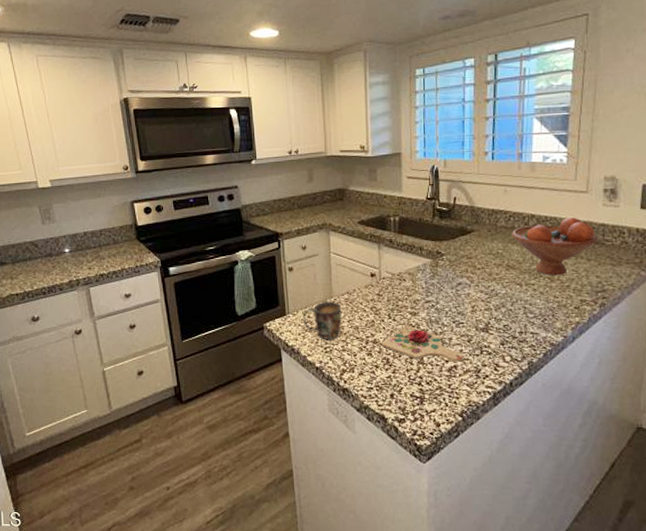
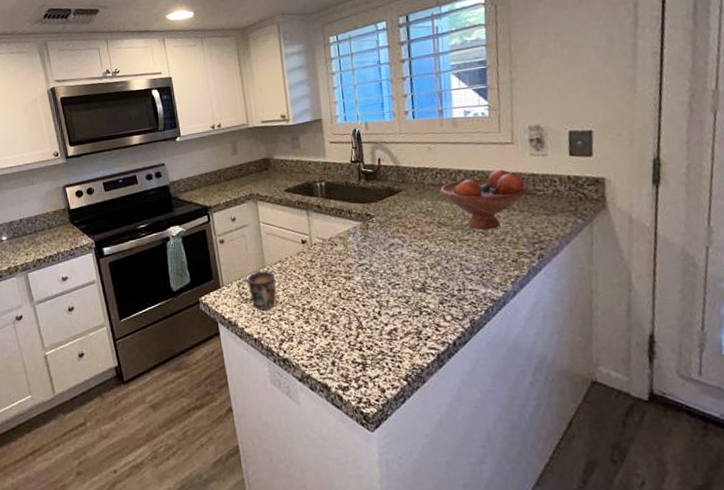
cutting board: present [382,324,463,362] -> none [318,289,403,325]

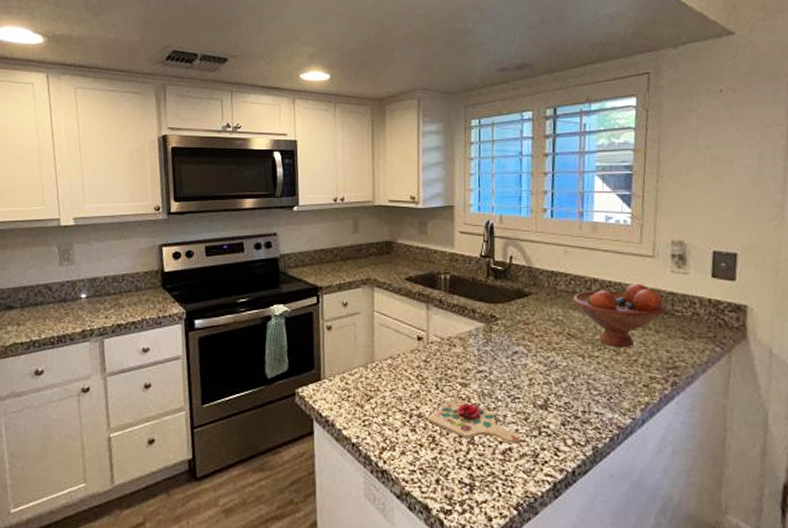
mug: present [237,271,277,311] -> none [340,366,383,412]
cutting board: none [318,289,403,325] -> present [427,396,519,444]

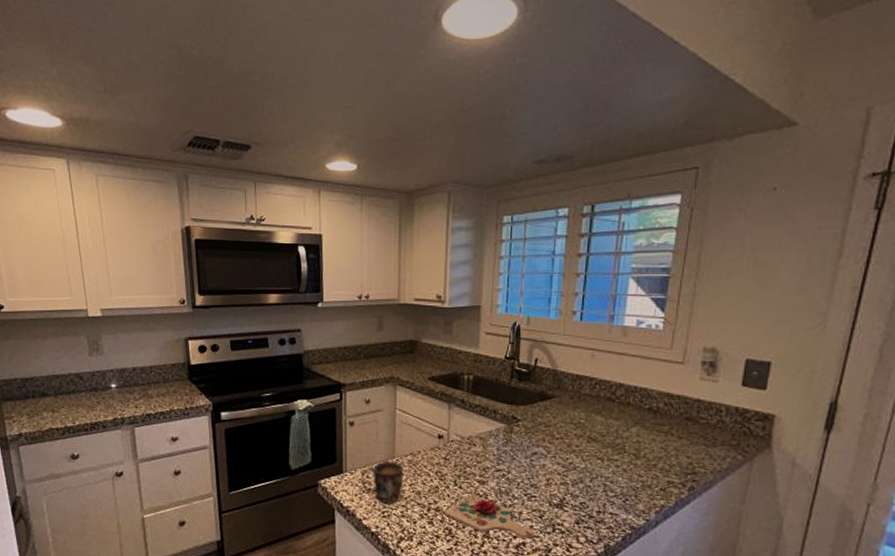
mug: none [340,366,383,412] -> present [361,461,403,504]
fruit bowl: present [573,284,666,348] -> none [596,390,691,453]

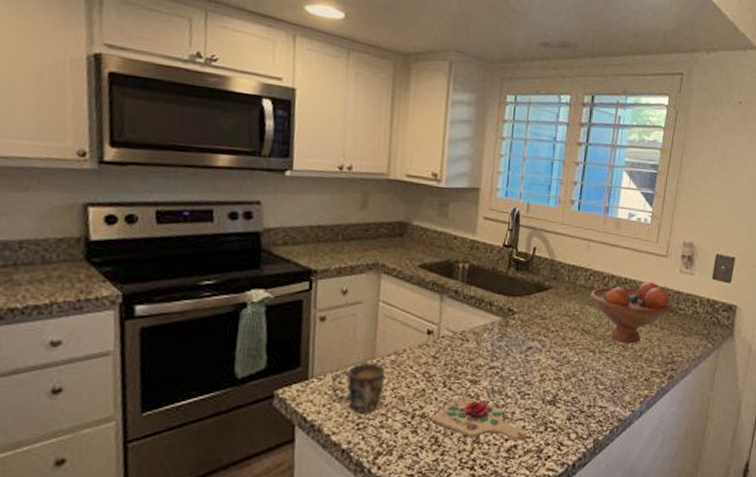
fruit bowl: none [596,390,691,453] -> present [590,281,672,344]

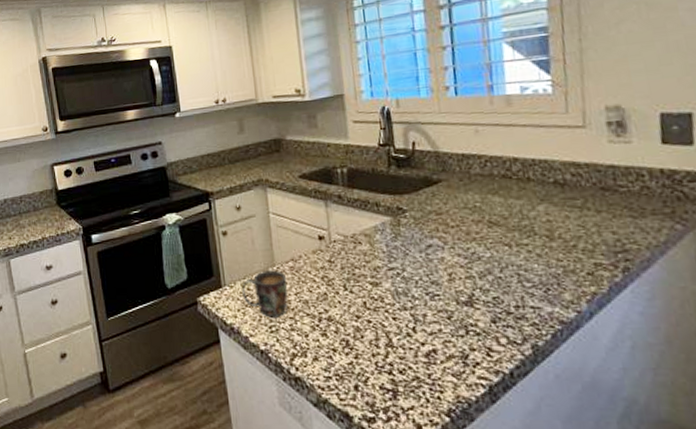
cutting board: present [431,394,525,440] -> none [338,297,444,345]
fruit bowl: present [590,281,672,344] -> none [490,159,607,234]

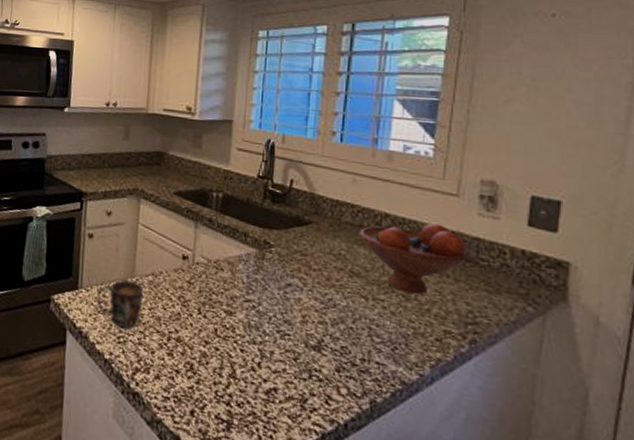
fruit bowl: none [490,159,607,234] -> present [359,223,469,295]

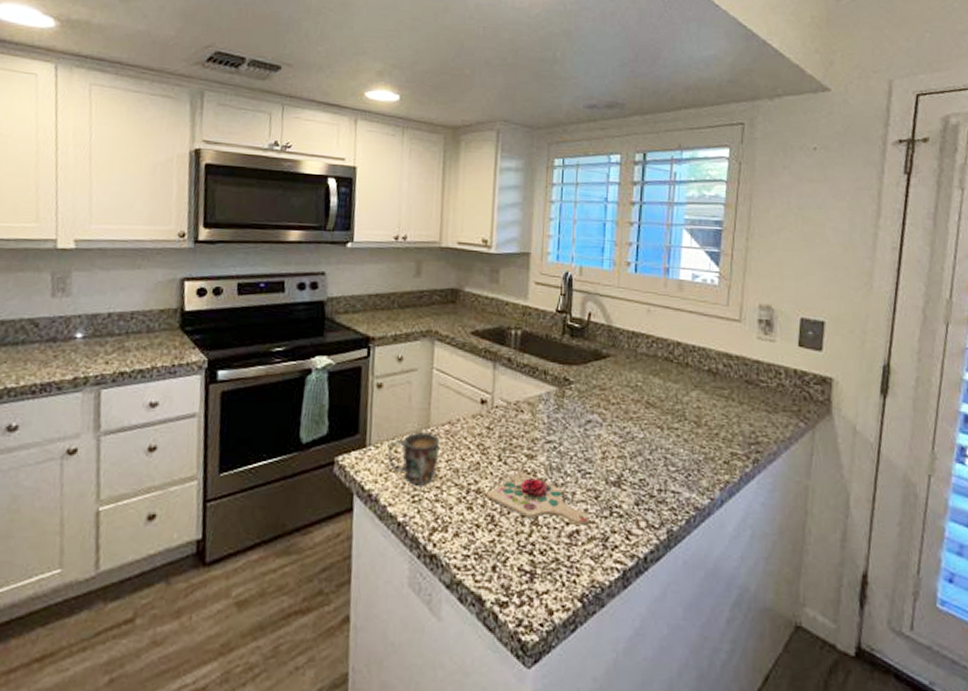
cutting board: none [186,324,286,384] -> present [487,469,588,525]
fruit bowl: present [359,223,469,295] -> none [654,349,750,421]

